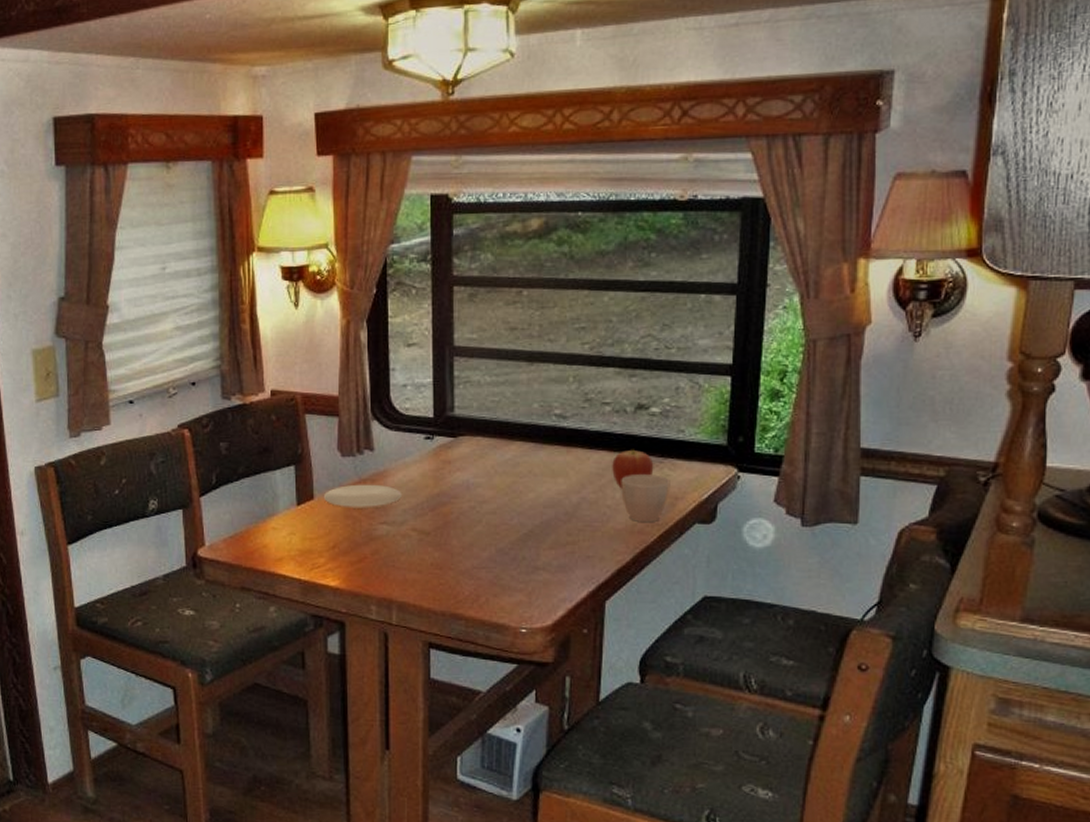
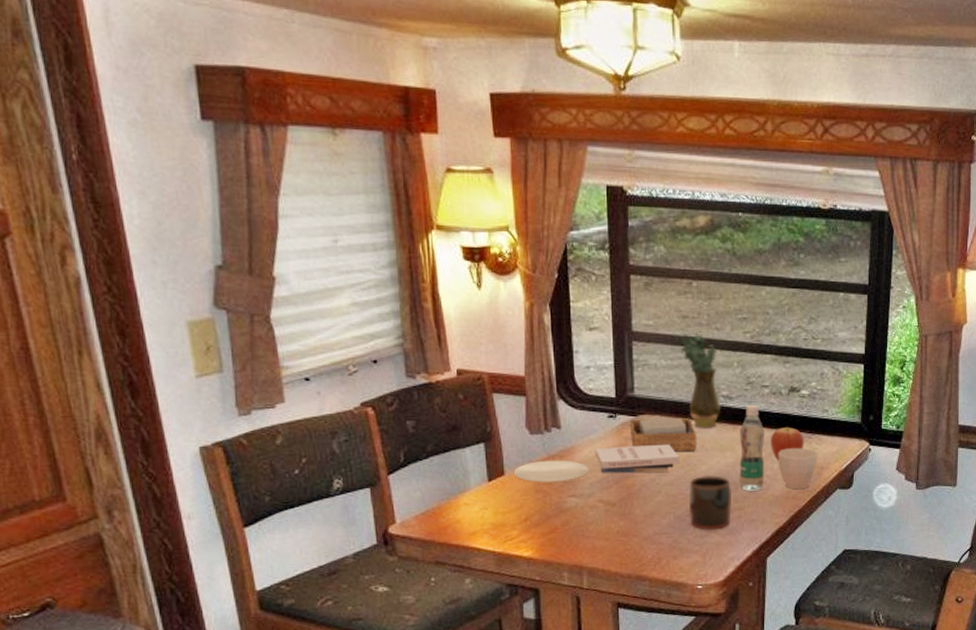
books: none [409,468,504,500] -> present [594,444,680,474]
napkin holder: none [448,439,524,477] -> present [629,417,697,451]
vase: none [507,343,553,450] -> present [680,330,721,427]
mug: none [512,503,563,566] -> present [688,475,732,530]
bottle: none [574,424,605,523] -> present [739,404,765,491]

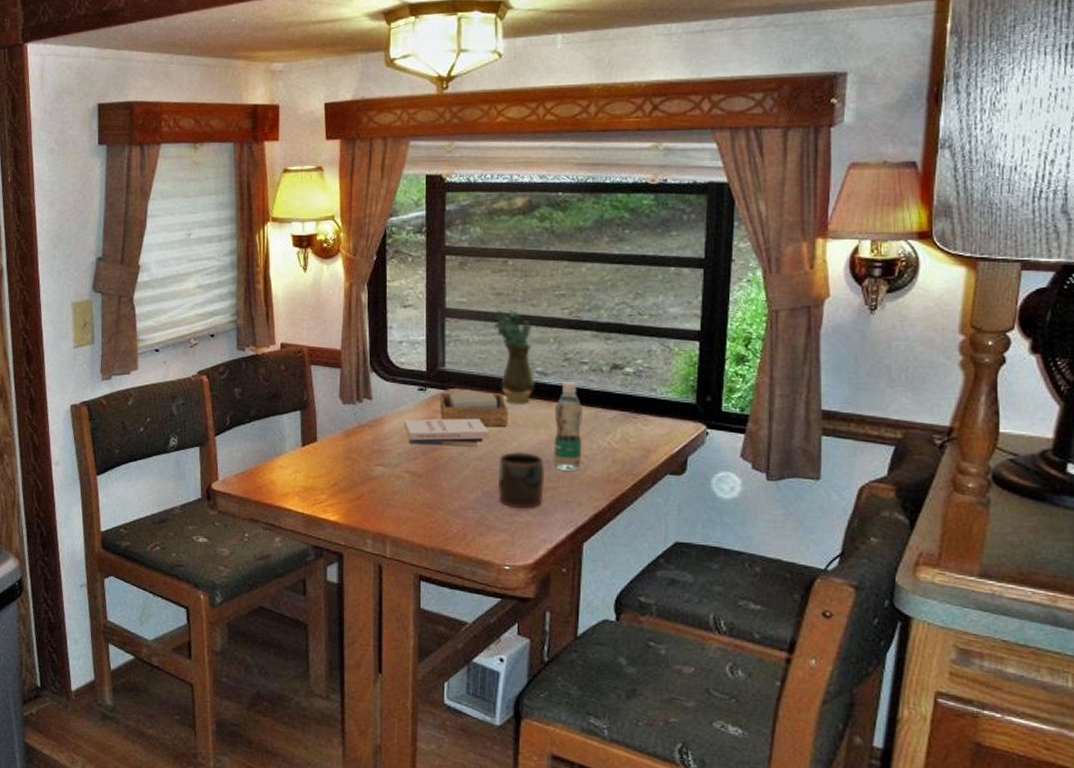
plate: present [513,460,588,483] -> none [325,429,396,451]
fruit: present [771,426,804,462] -> none [589,405,628,442]
cup: present [778,448,817,489] -> none [598,428,644,472]

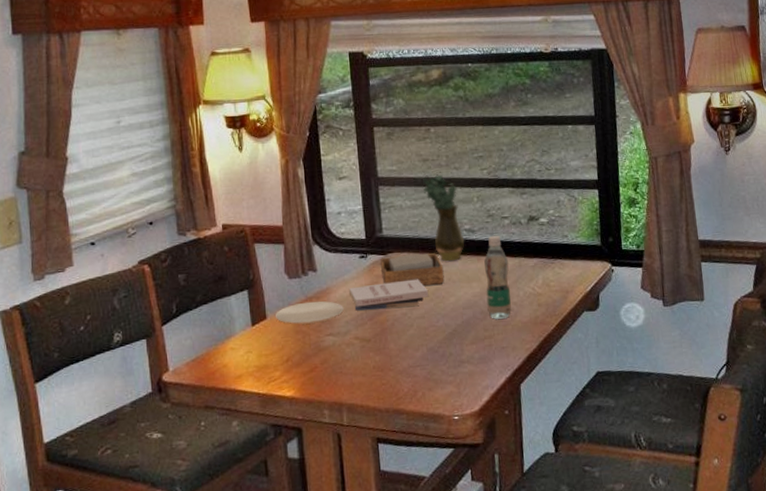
plate: none [325,429,396,451] -> present [274,300,344,325]
mug: present [497,451,544,508] -> none [439,305,483,360]

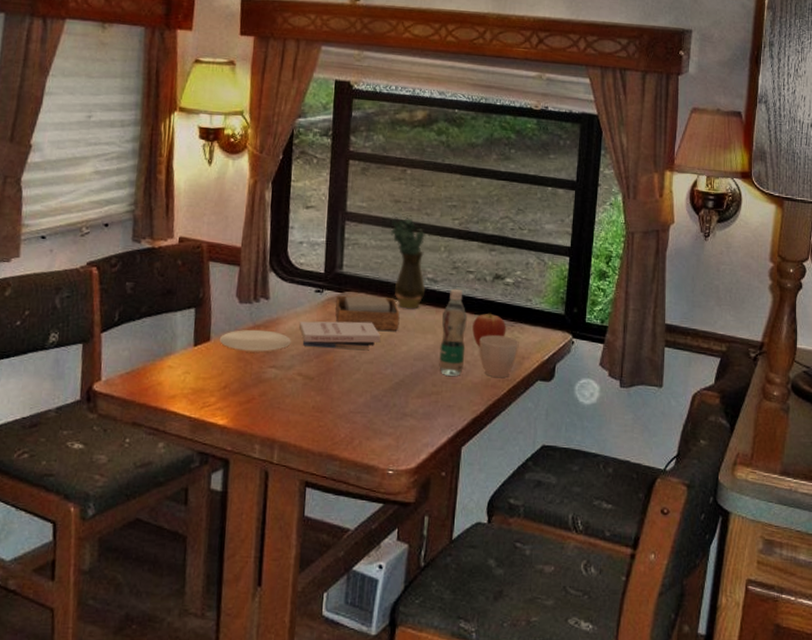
fruit: none [514,254,548,289] -> present [472,313,507,348]
cup: none [523,273,562,314] -> present [479,335,519,377]

